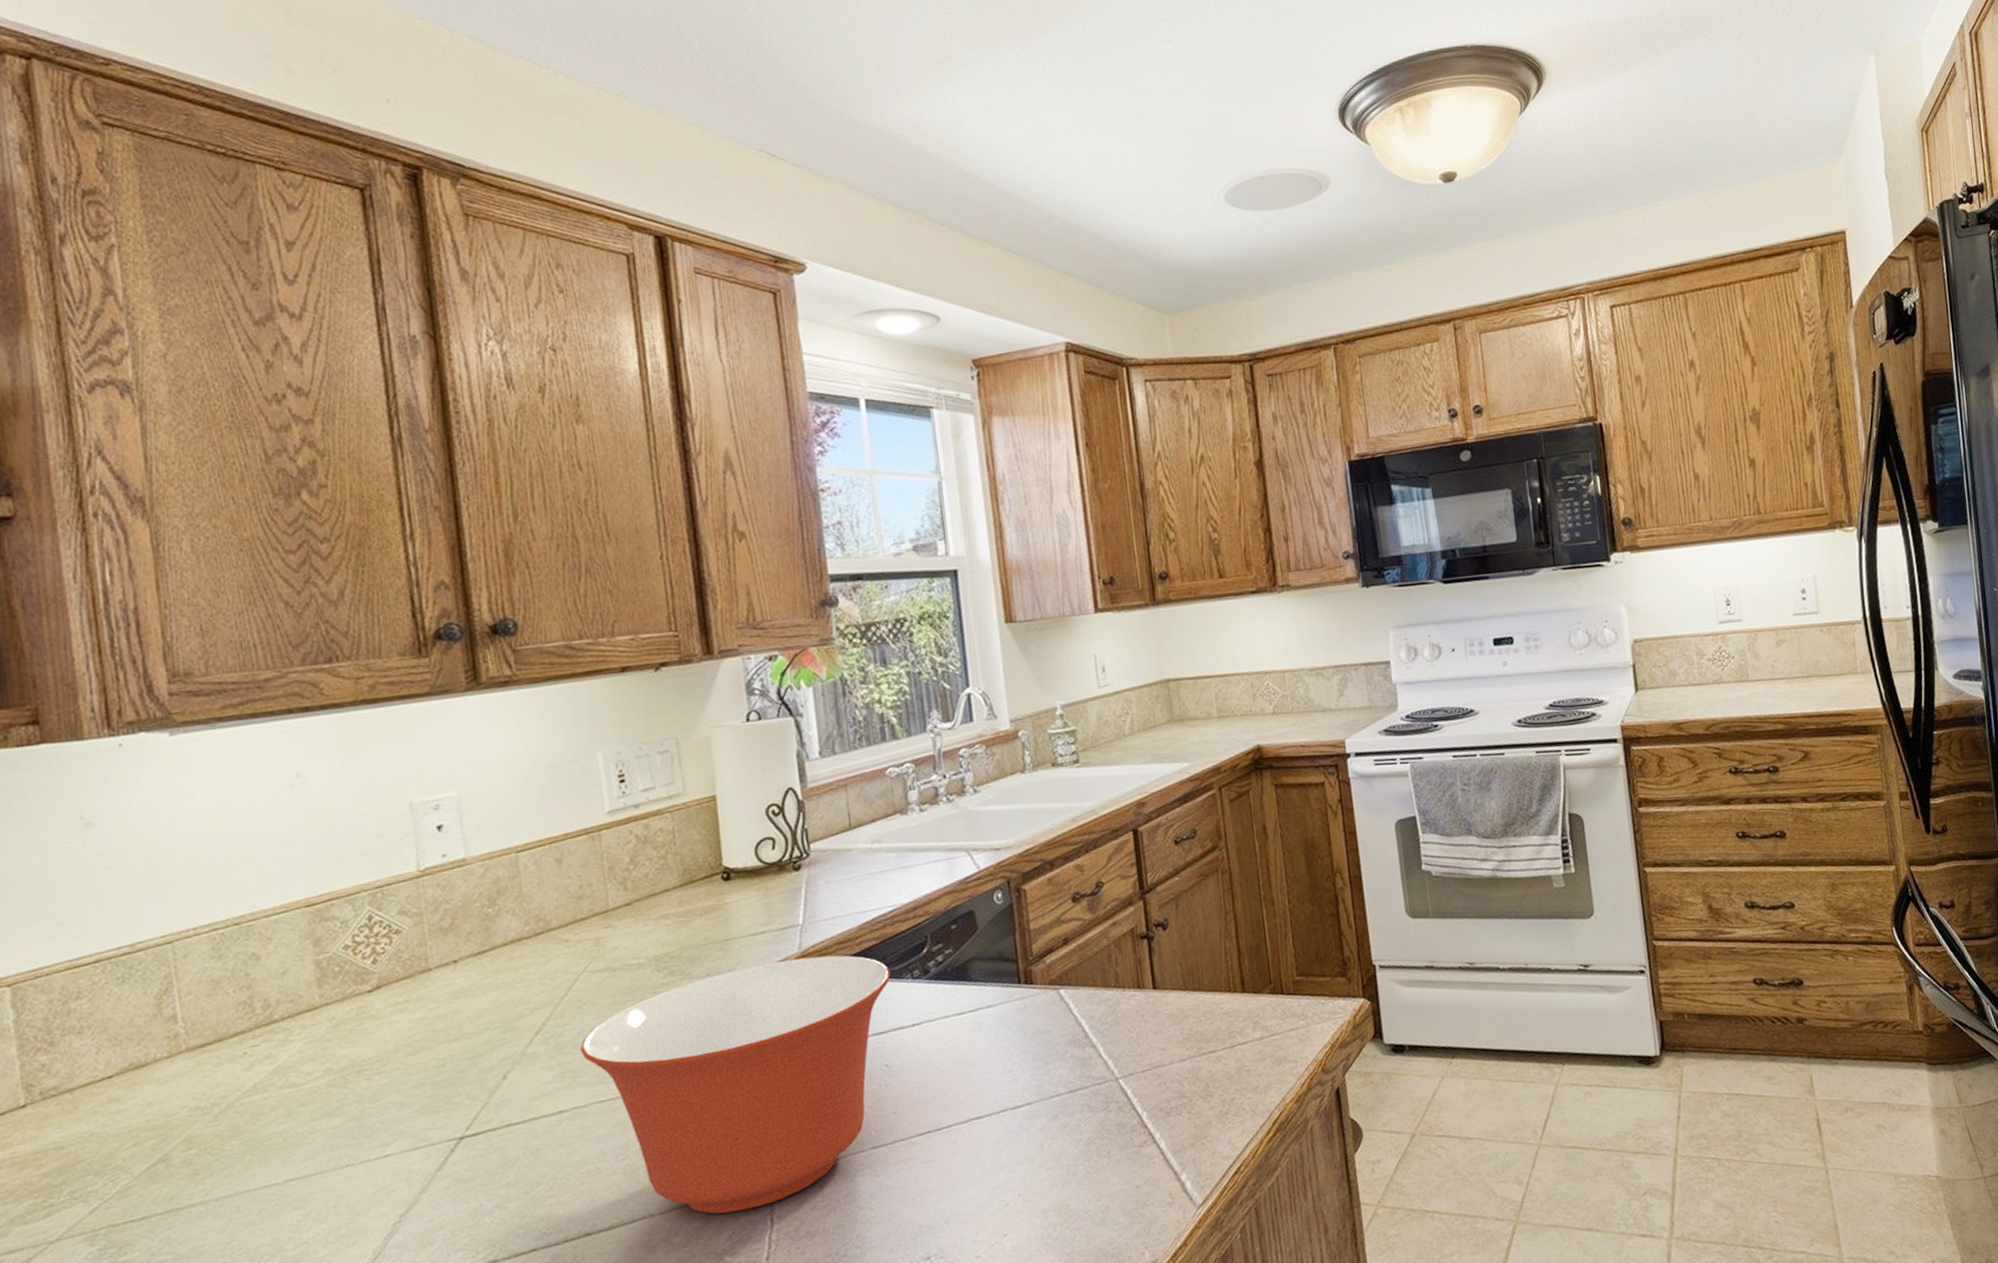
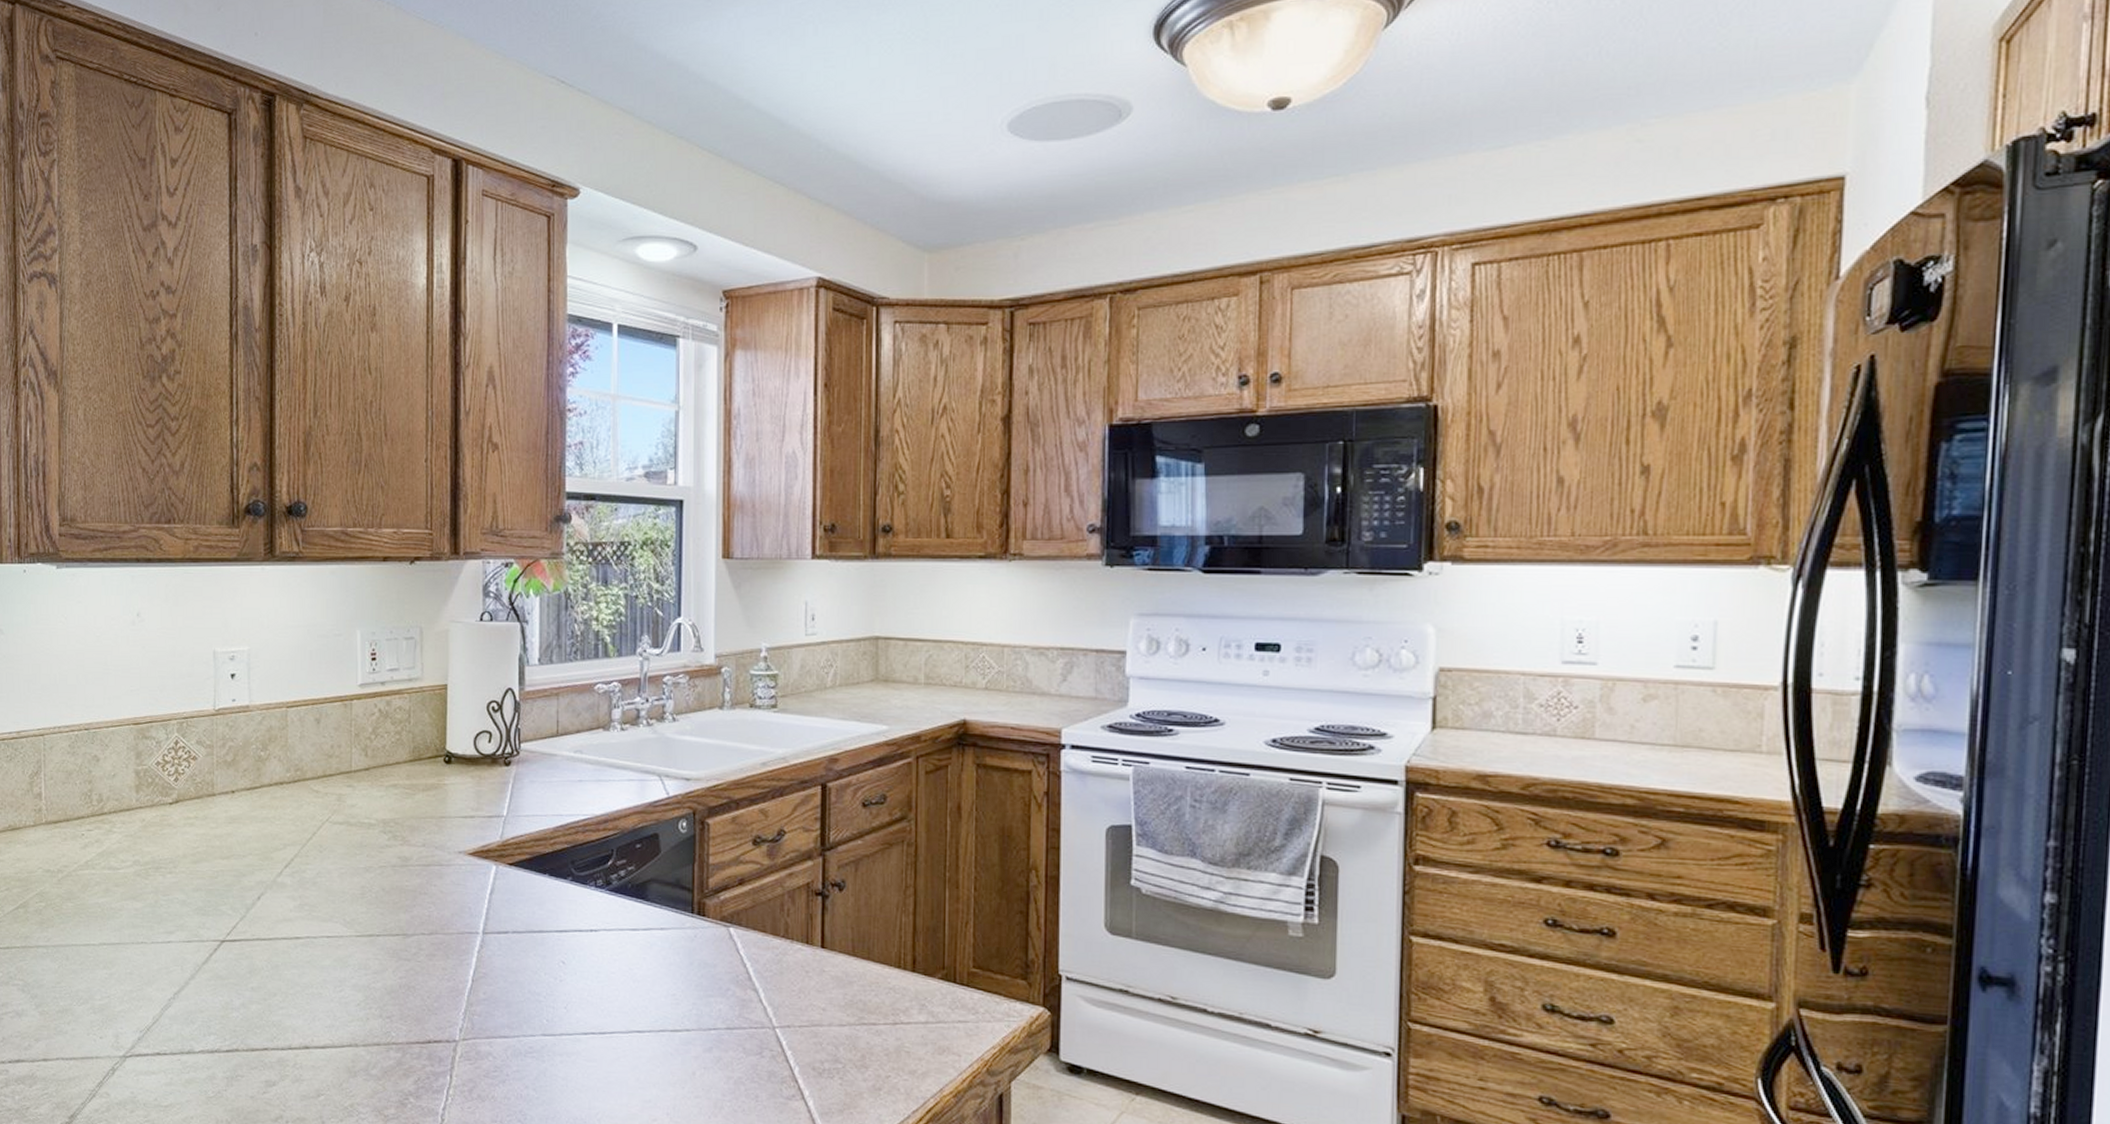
mixing bowl: present [580,955,891,1215] -> none [317,845,577,1062]

